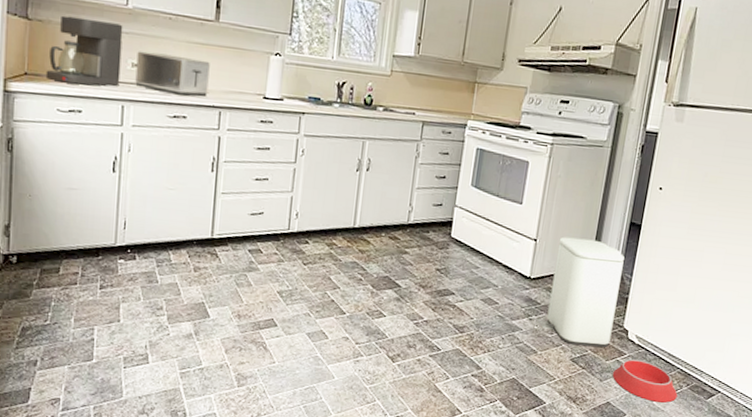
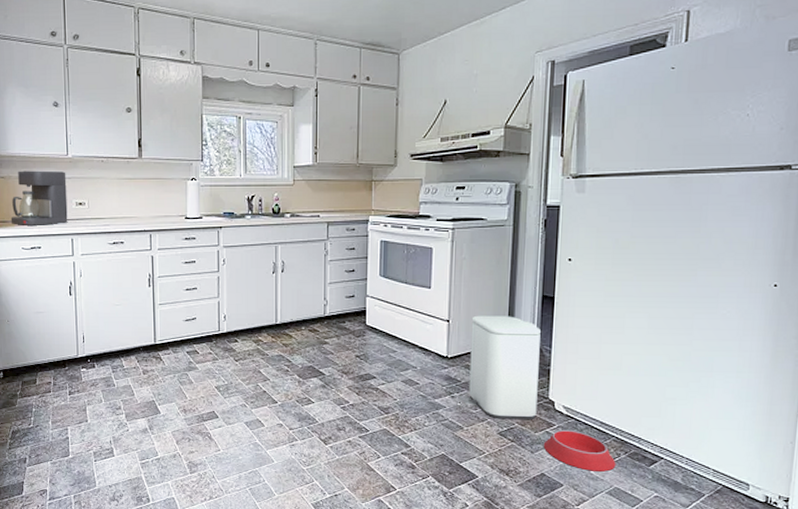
toaster: present [135,51,210,97] -> none [79,191,139,225]

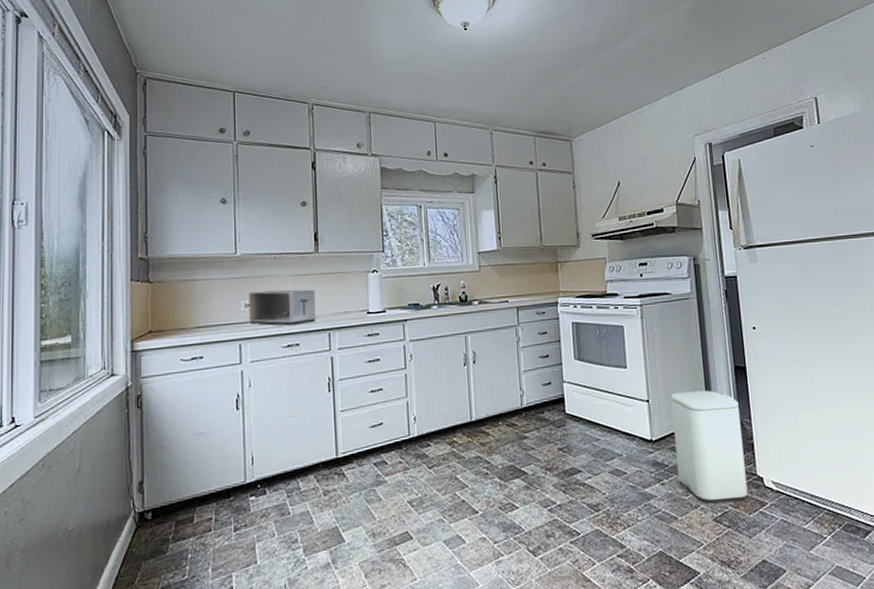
coffee maker: present [11,170,68,227] -> none [168,271,236,334]
toaster: none [79,191,139,225] -> present [249,289,316,326]
pet bowl: present [543,429,616,472] -> none [759,506,833,551]

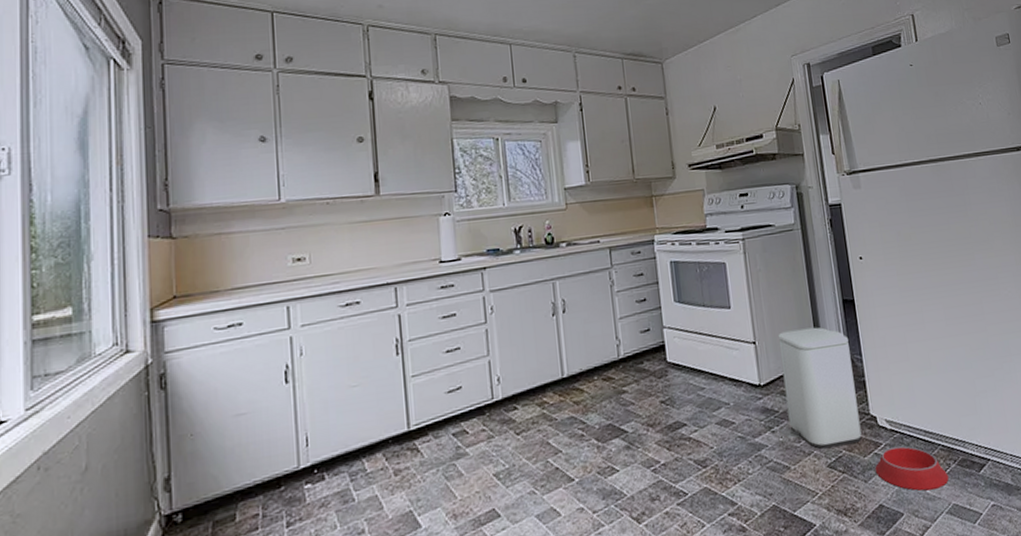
toaster: present [249,289,316,326] -> none [297,237,379,282]
pet bowl: none [759,506,833,551] -> present [875,446,949,491]

